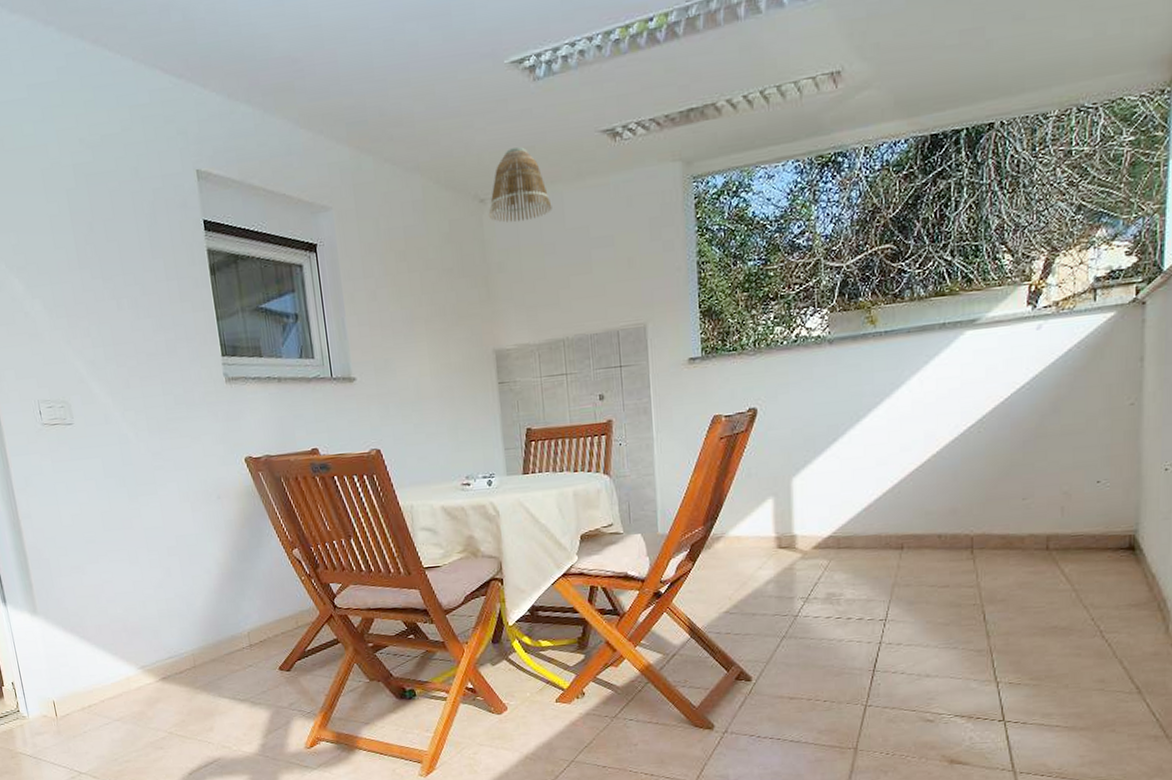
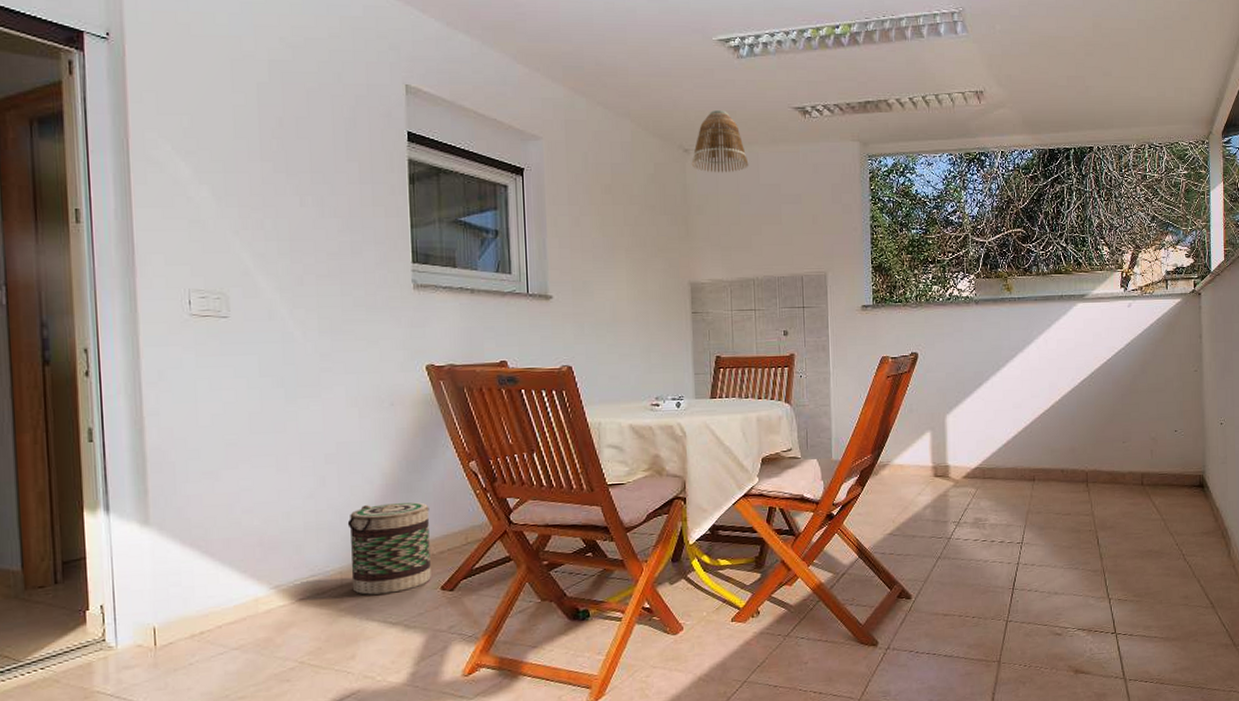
basket: none [193,589,270,675] -> present [347,502,431,595]

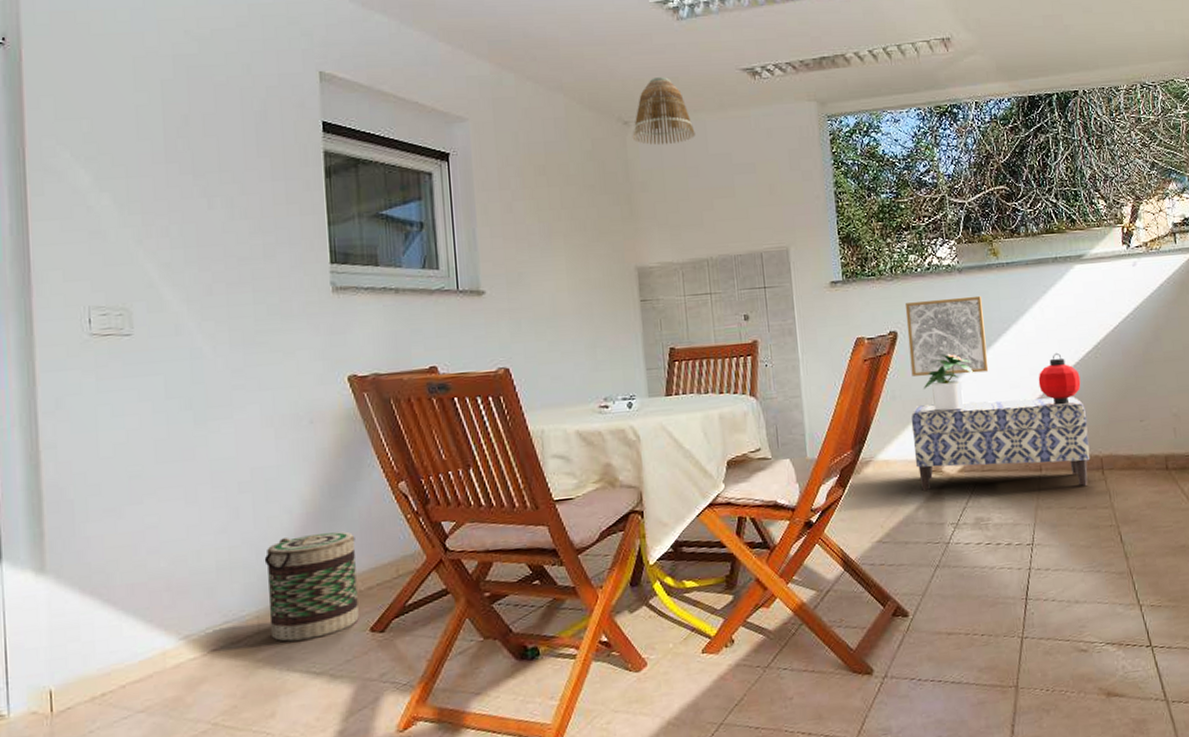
bench: none [925,418,1078,495] -> present [911,397,1090,490]
wall art: none [926,325,996,394] -> present [905,295,989,377]
potted plant: none [937,375,983,425] -> present [923,354,974,412]
lantern: none [1038,379,1075,425] -> present [1038,352,1081,405]

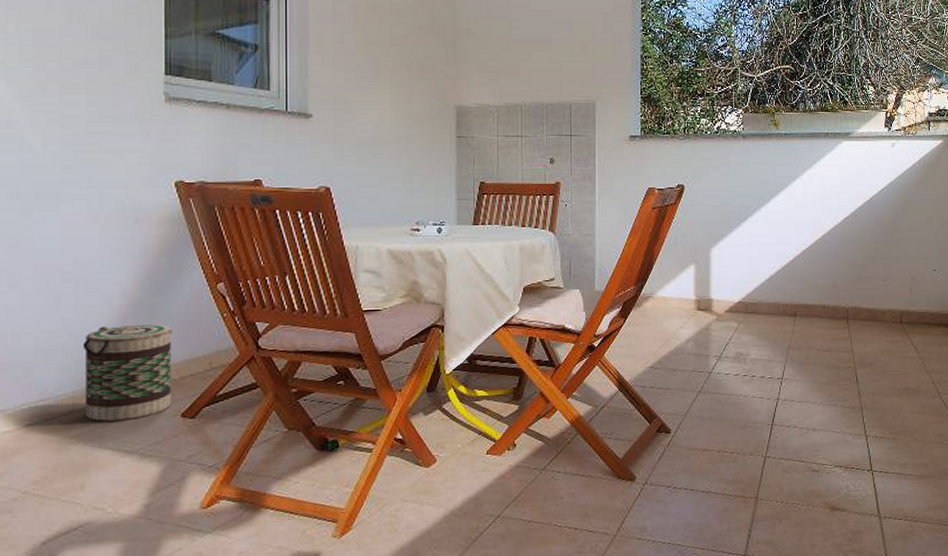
wall art: present [905,295,989,377] -> none [693,160,760,228]
bench: present [911,397,1090,490] -> none [689,252,839,332]
potted plant: present [923,354,974,412] -> none [702,208,748,259]
lantern: present [1038,352,1081,405] -> none [801,215,837,261]

